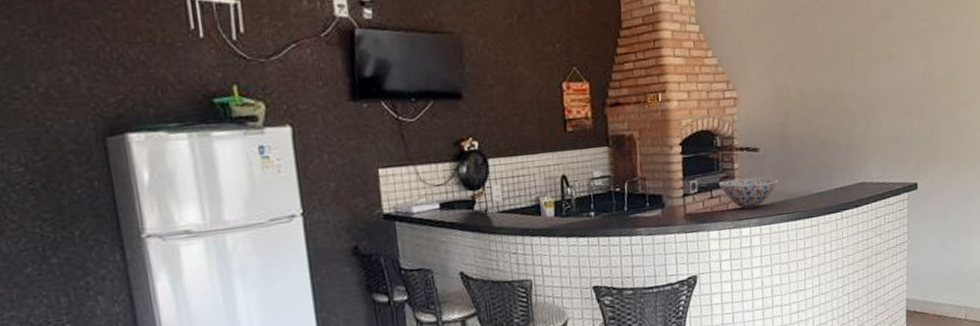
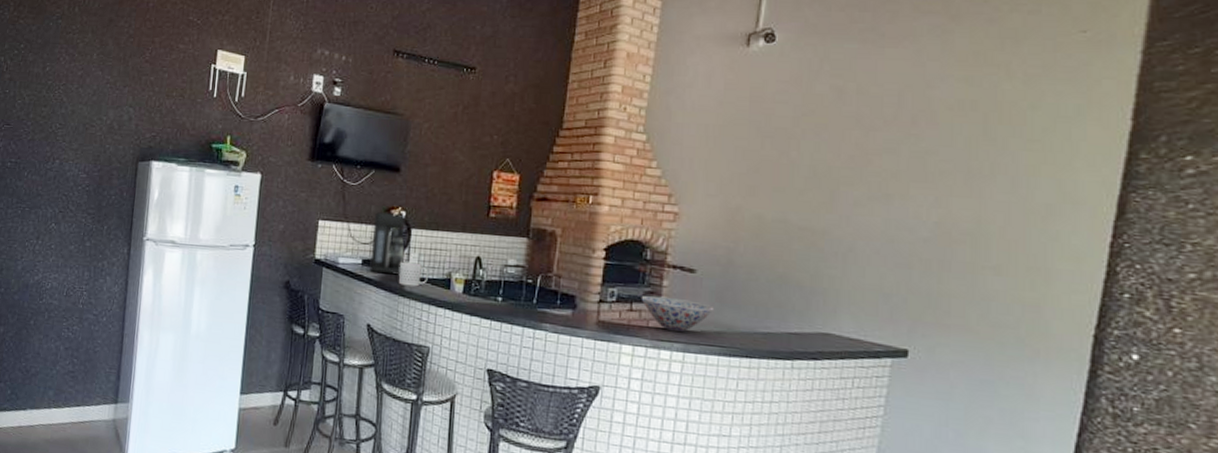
coffee maker: none [444,145,492,216] -> present [369,212,411,275]
mug: none [483,194,516,222] -> present [398,261,429,287]

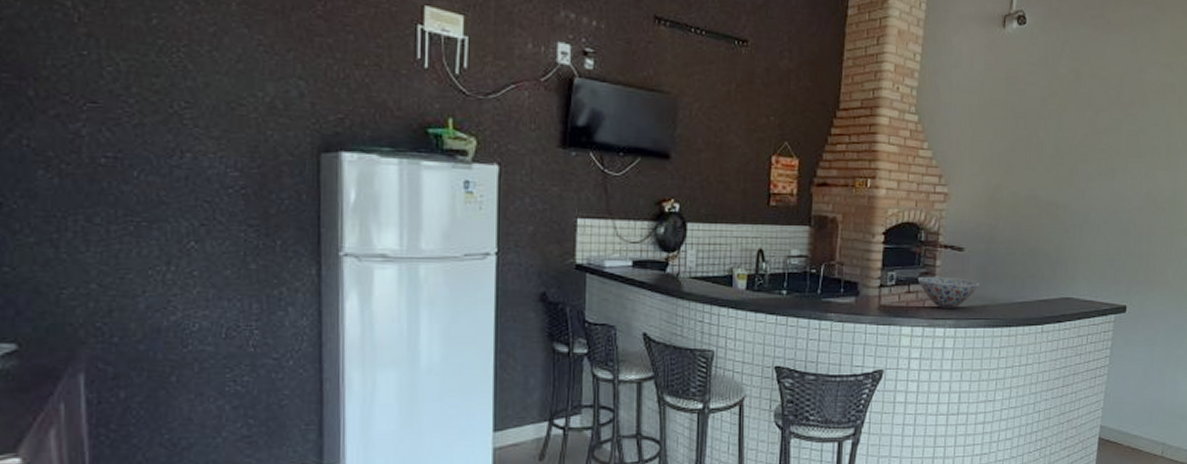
coffee maker: present [369,212,411,275] -> none [642,205,687,276]
mug: present [398,261,429,287] -> none [675,260,708,287]

